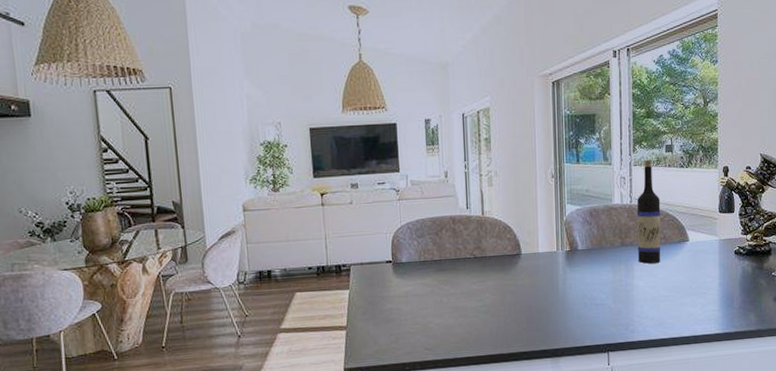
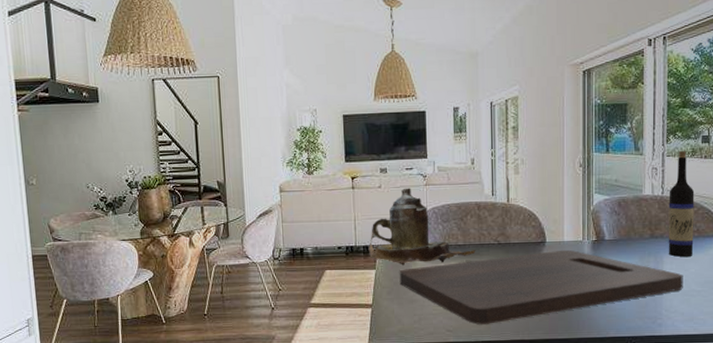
teapot: none [340,203,452,284] -> present [368,188,476,265]
cutting board: none [374,261,653,341] -> present [399,250,683,325]

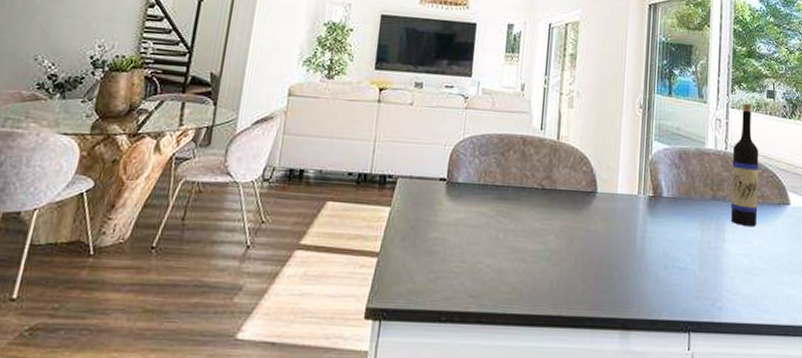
teapot: present [368,188,476,265] -> none [385,109,516,206]
cutting board: present [399,250,683,325] -> none [418,204,746,292]

